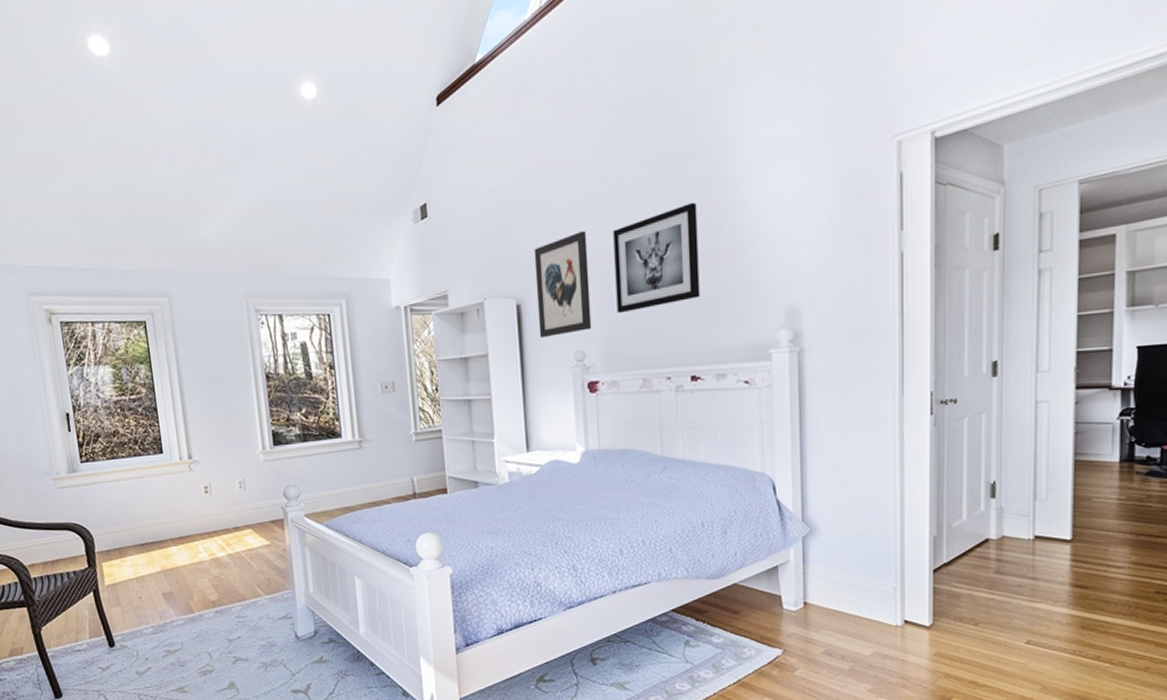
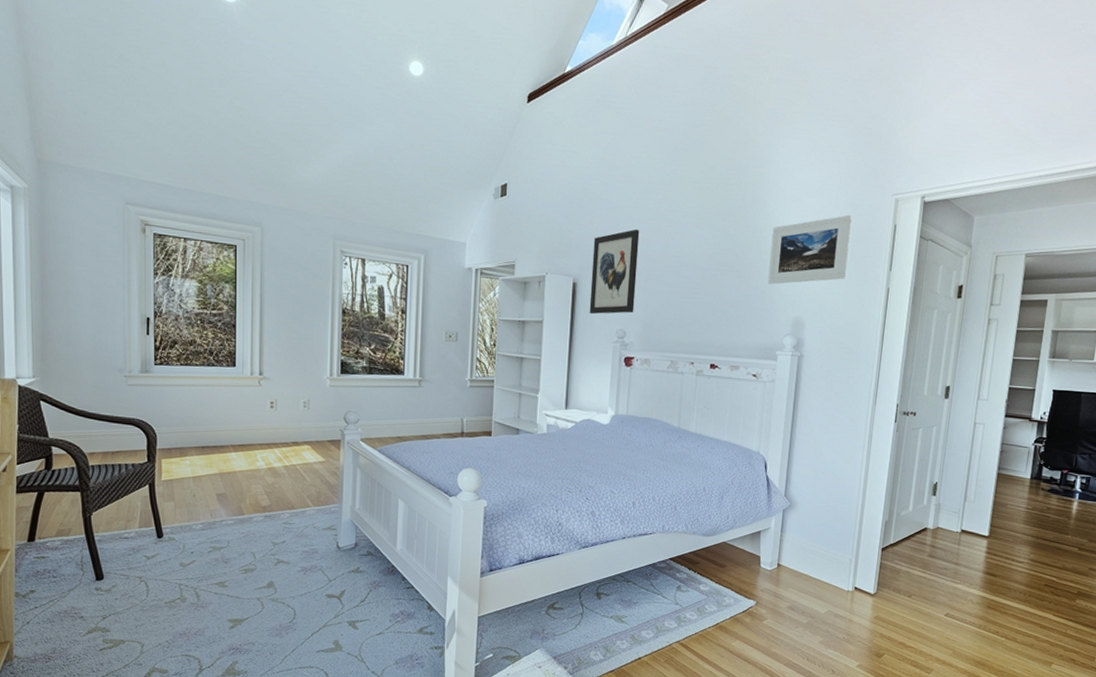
wall art: present [613,202,700,314] -> none [657,220,733,304]
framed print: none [746,170,845,270] -> present [767,214,852,284]

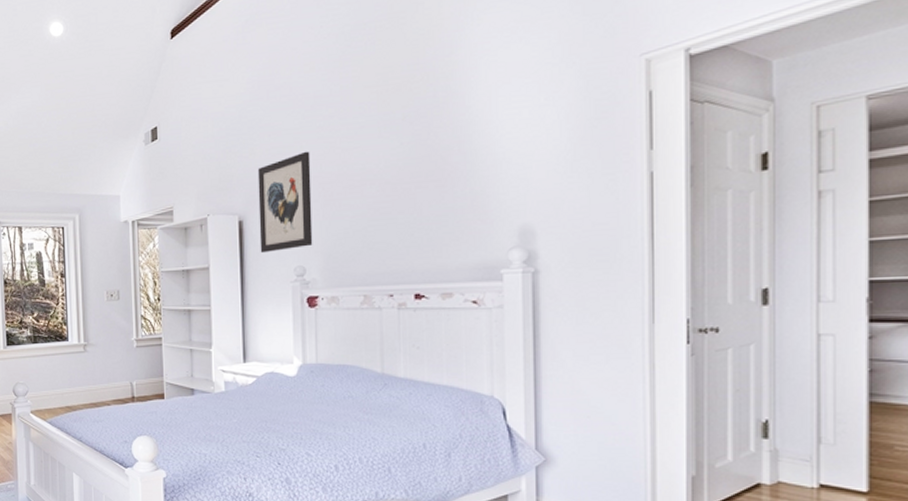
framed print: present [767,214,852,284] -> none [477,89,586,190]

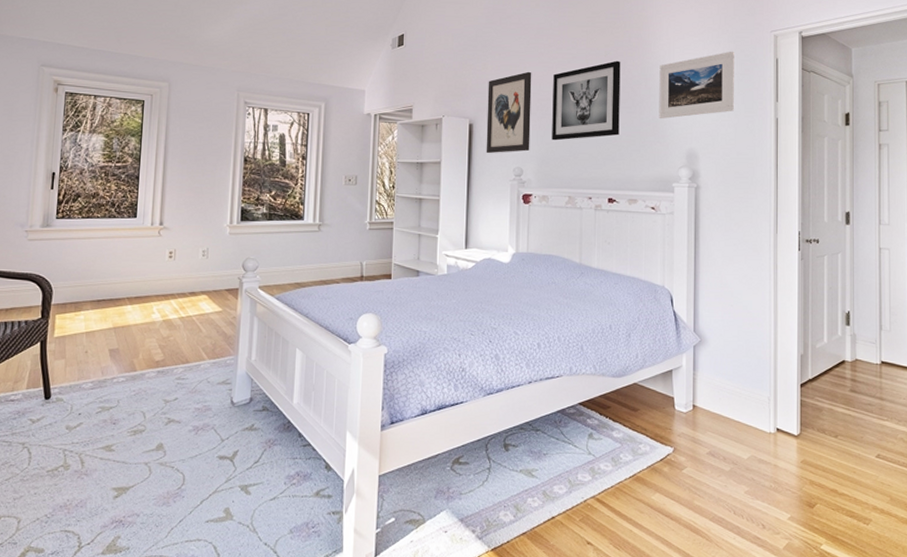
wall art: none [337,123,426,231] -> present [552,60,621,141]
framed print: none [477,89,586,190] -> present [659,51,734,119]

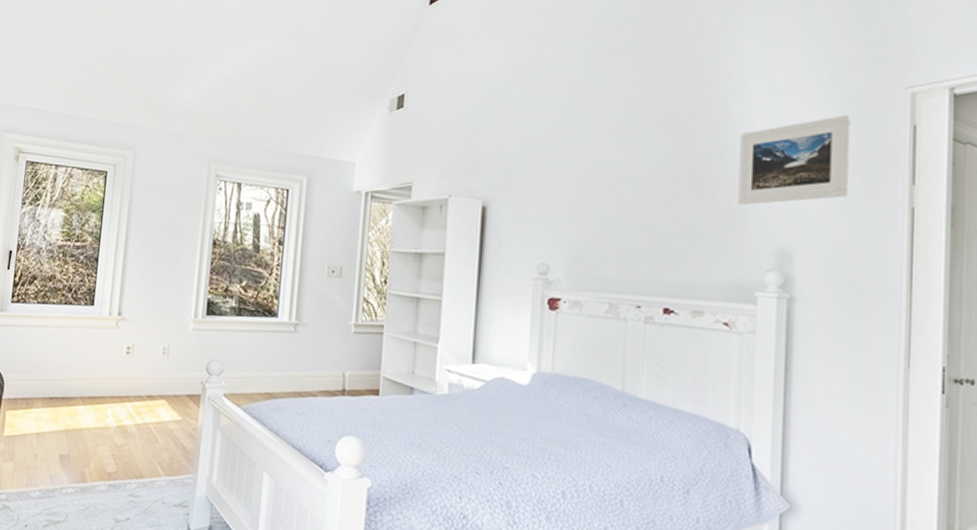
wall art: present [486,71,532,154] -> none [502,140,566,245]
wall art: present [552,60,621,141] -> none [589,127,686,231]

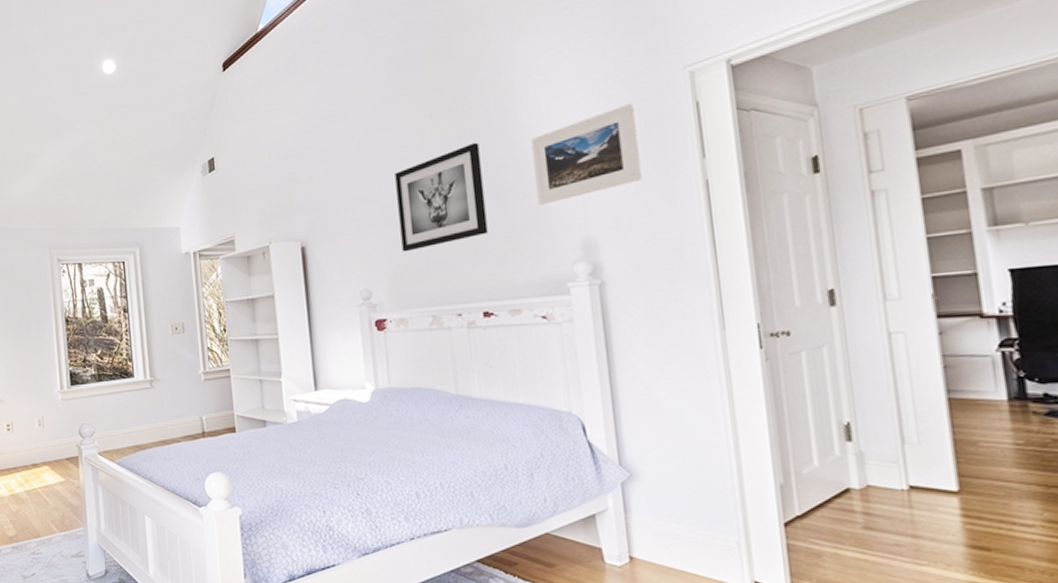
wall art: none [589,127,686,231] -> present [395,142,488,252]

